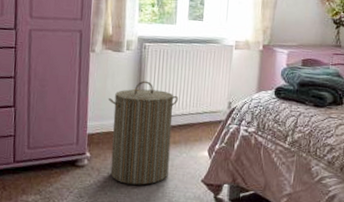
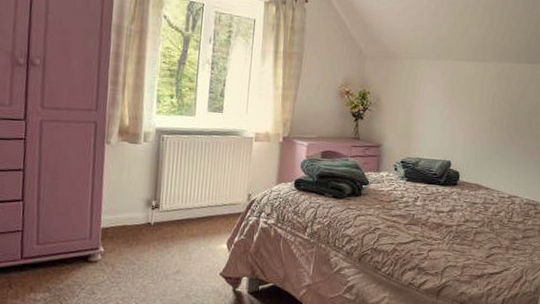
laundry hamper: present [108,81,179,185] -> none [123,173,198,280]

